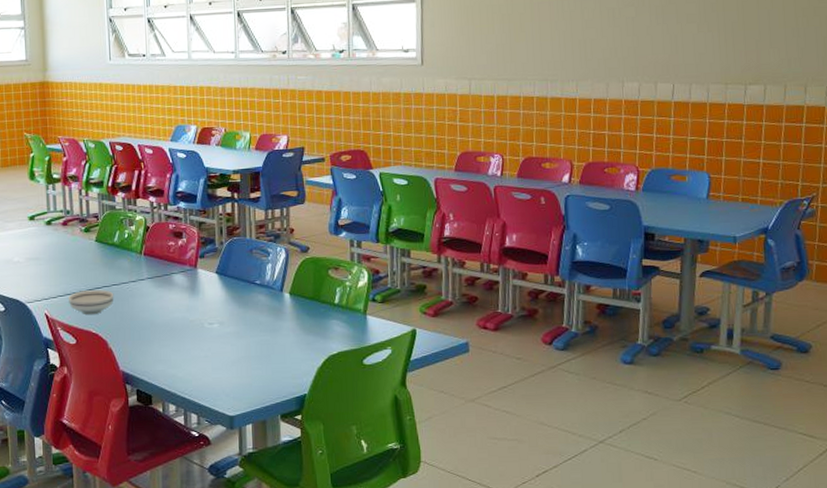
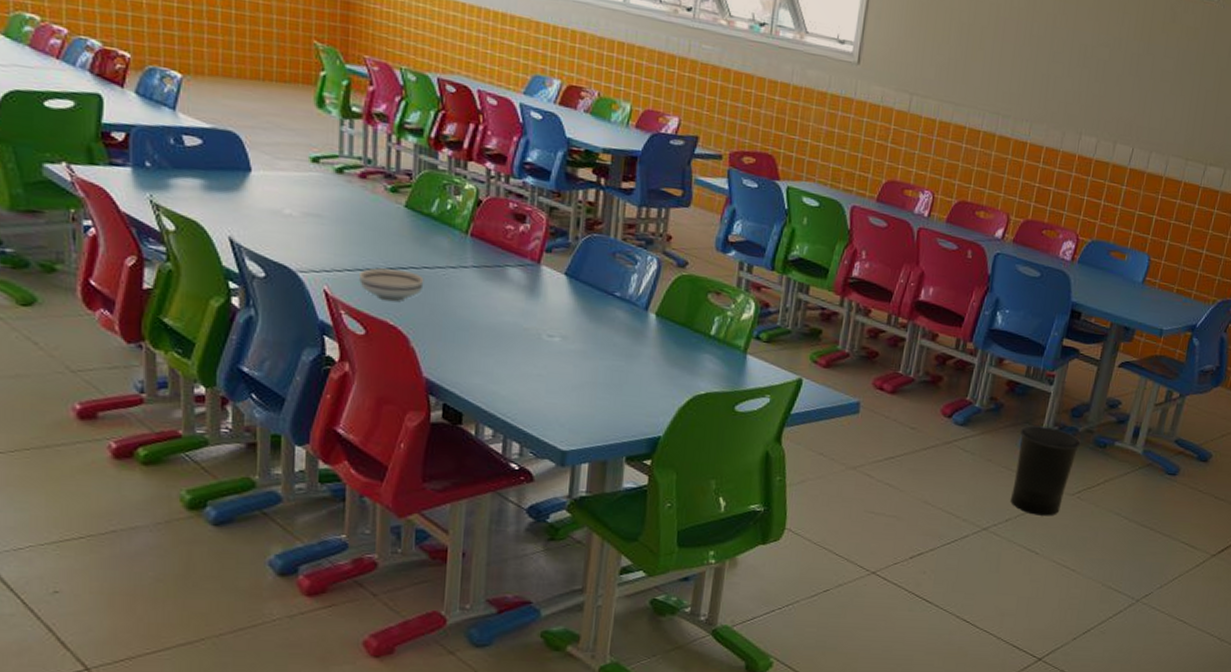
waste bin: none [617,341,678,424] -> present [1011,425,1081,516]

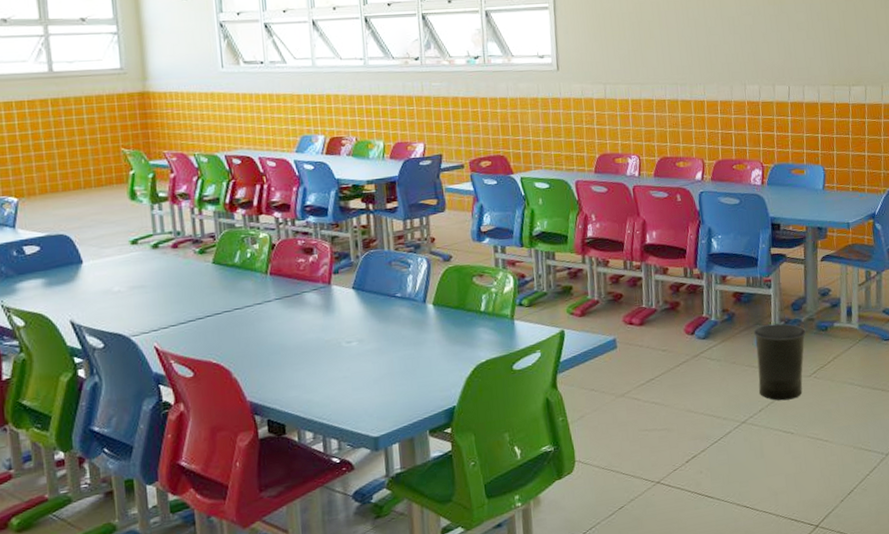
bowl: present [358,268,424,301] -> none [181,315,237,344]

